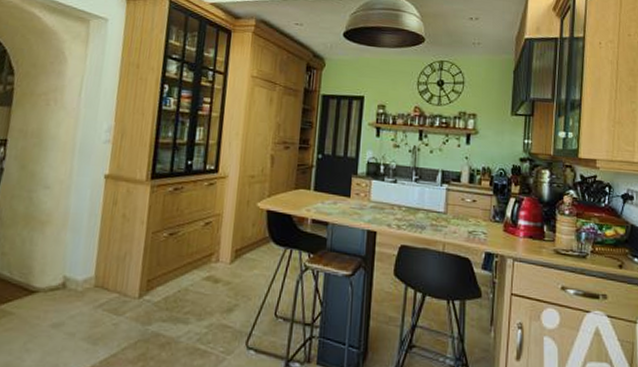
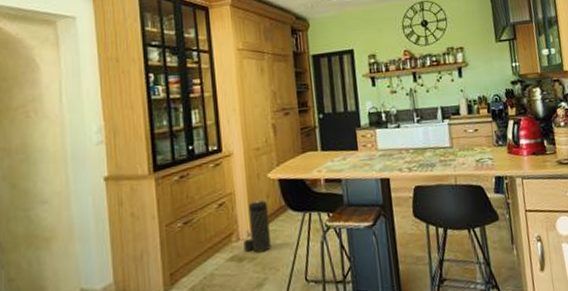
canister: none [221,226,252,279] -> present [243,200,271,253]

